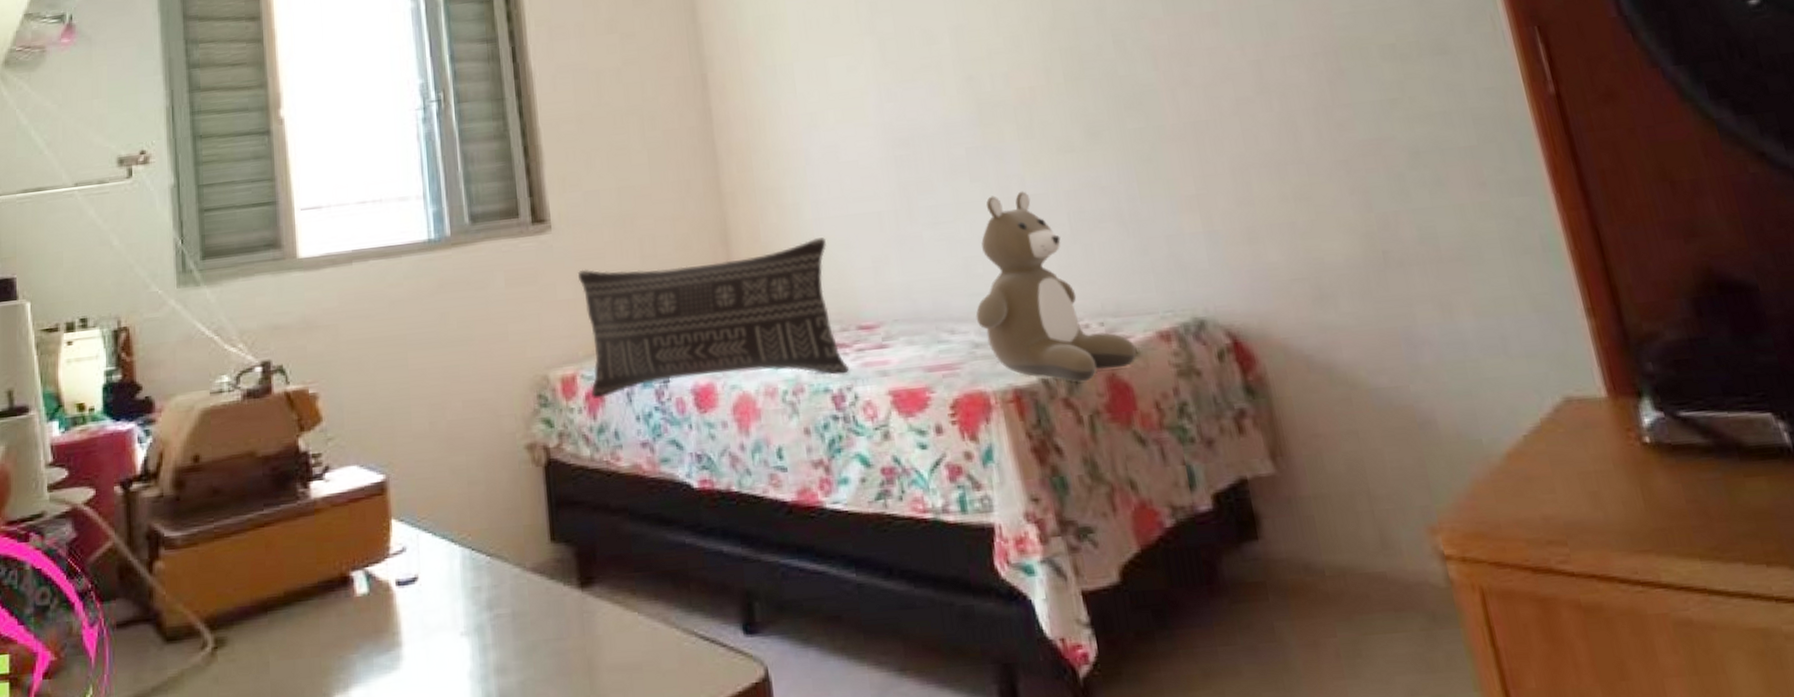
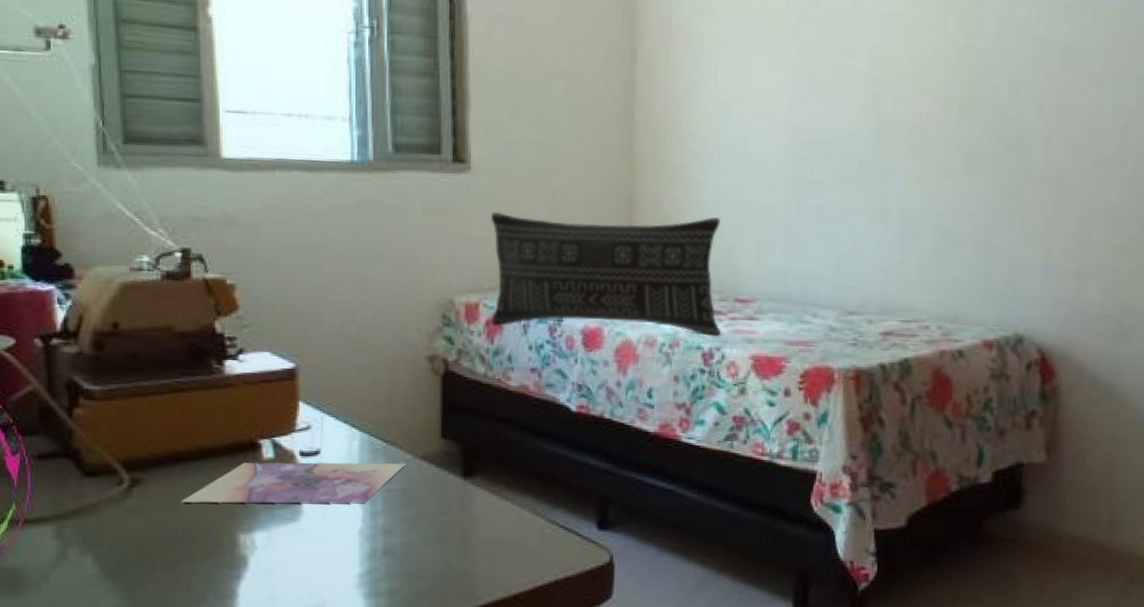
fabric swatch: none [269,579,514,661] -> present [181,462,405,503]
teddy bear: present [975,191,1137,383] -> none [837,205,962,372]

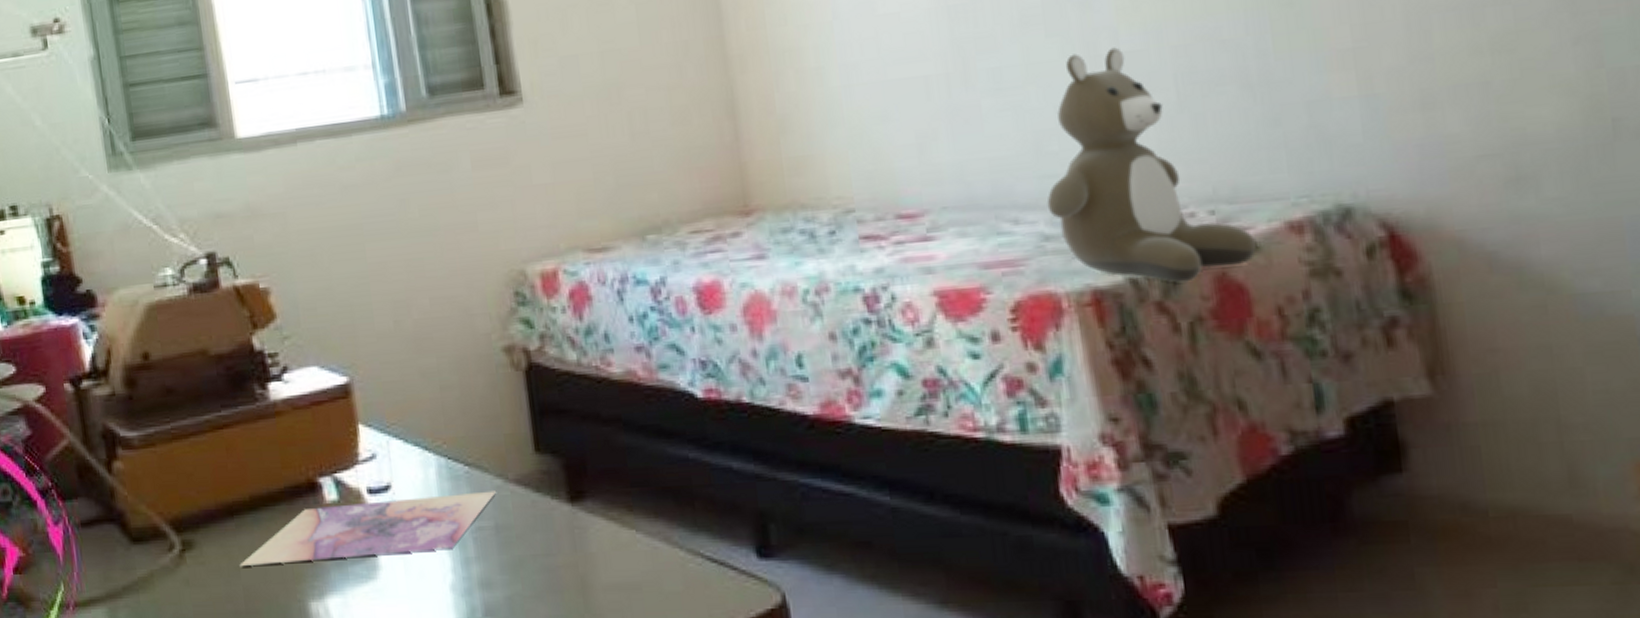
pillow: present [491,211,722,336] -> none [556,108,886,298]
teddy bear: none [837,205,962,372] -> present [1047,47,1256,283]

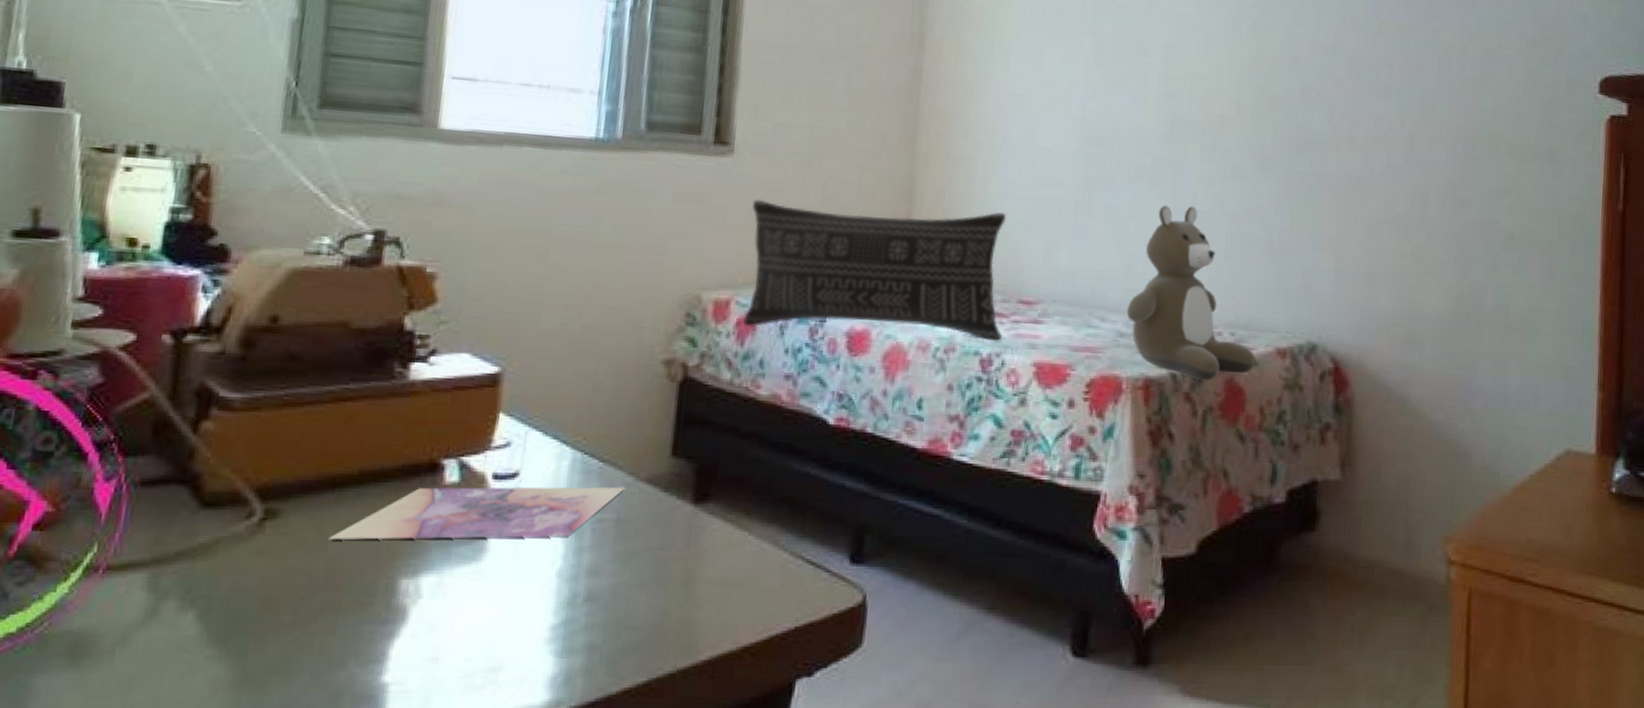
pillow: none [556,108,886,298] -> present [743,199,1006,341]

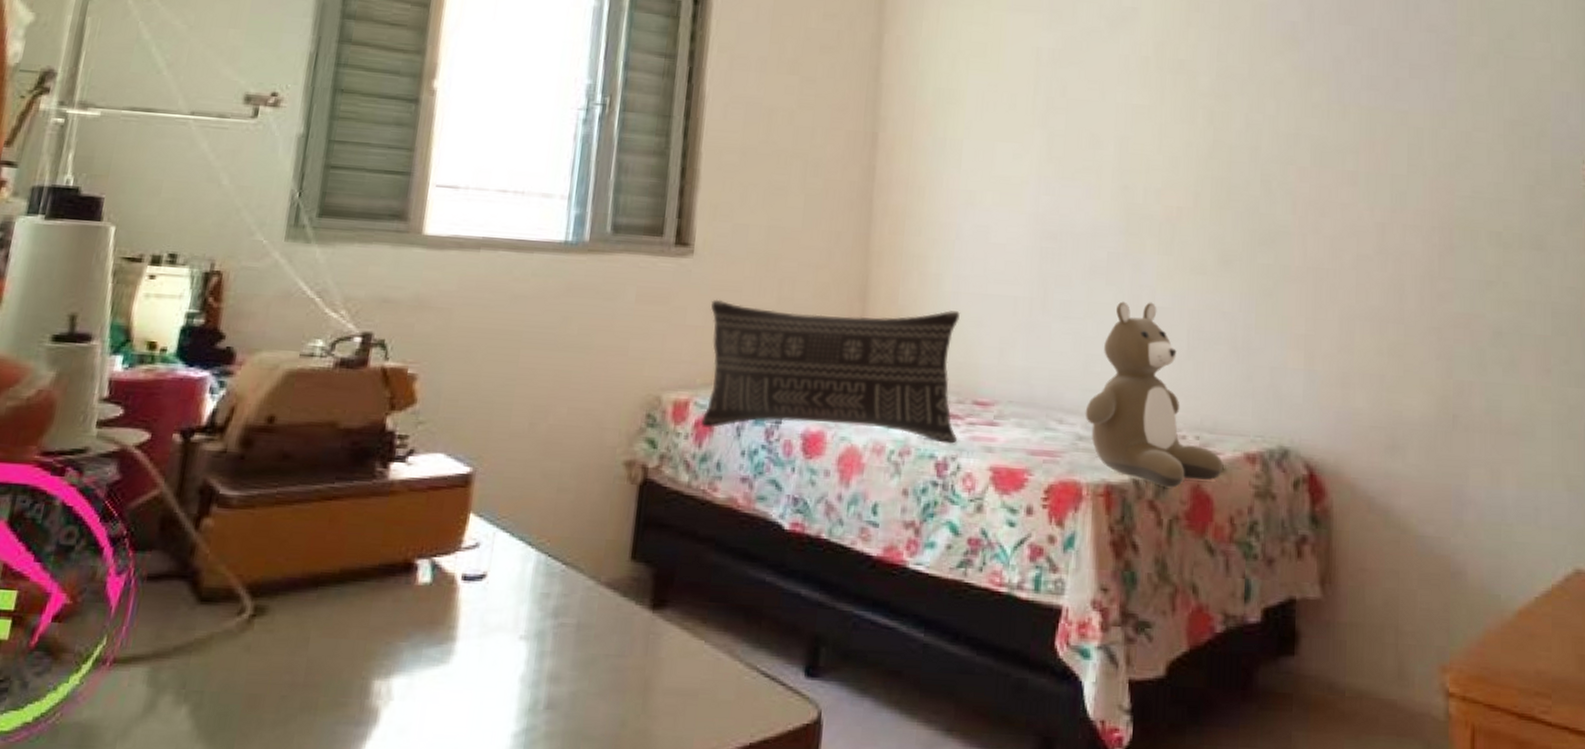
fabric swatch: present [329,486,625,540] -> none [310,587,586,641]

